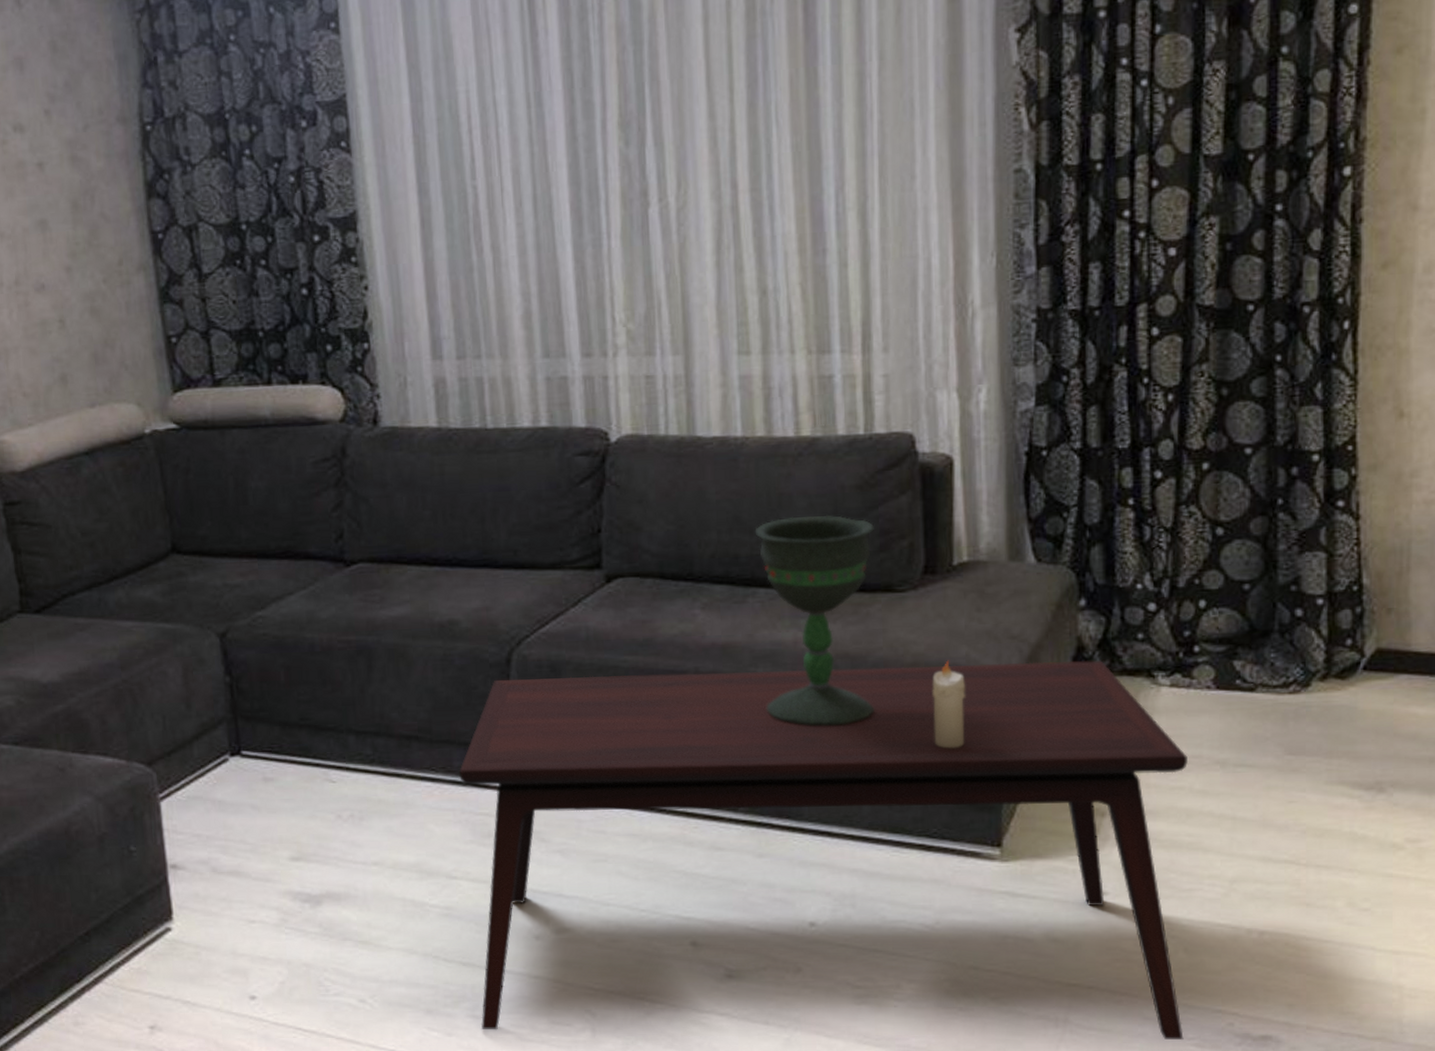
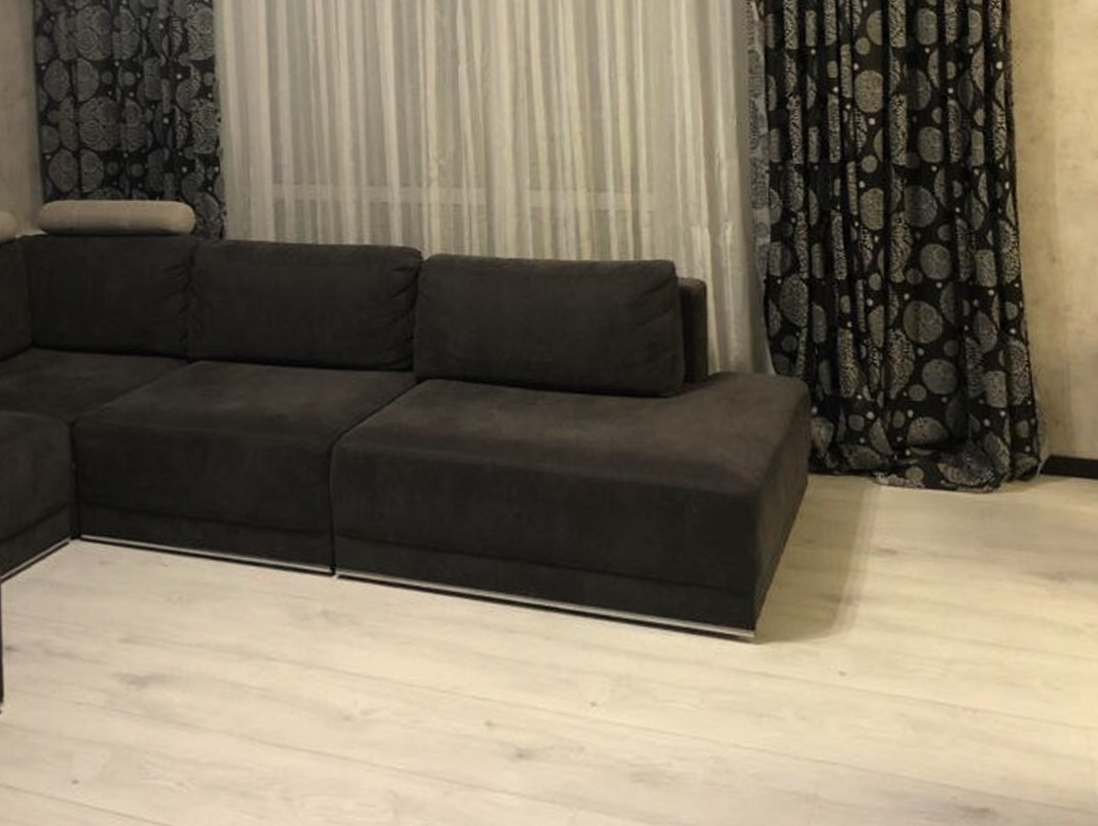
coffee table: present [458,660,1188,1040] -> none [280,461,916,813]
chalice: present [754,515,875,726] -> none [544,329,646,517]
candle: present [932,660,965,749] -> none [694,459,721,539]

